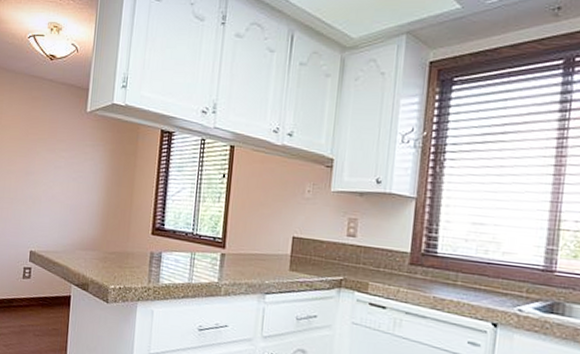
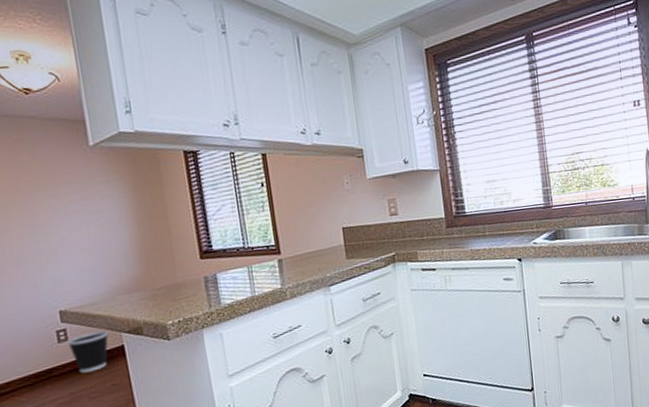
wastebasket: none [29,276,62,312] -> present [67,330,109,374]

